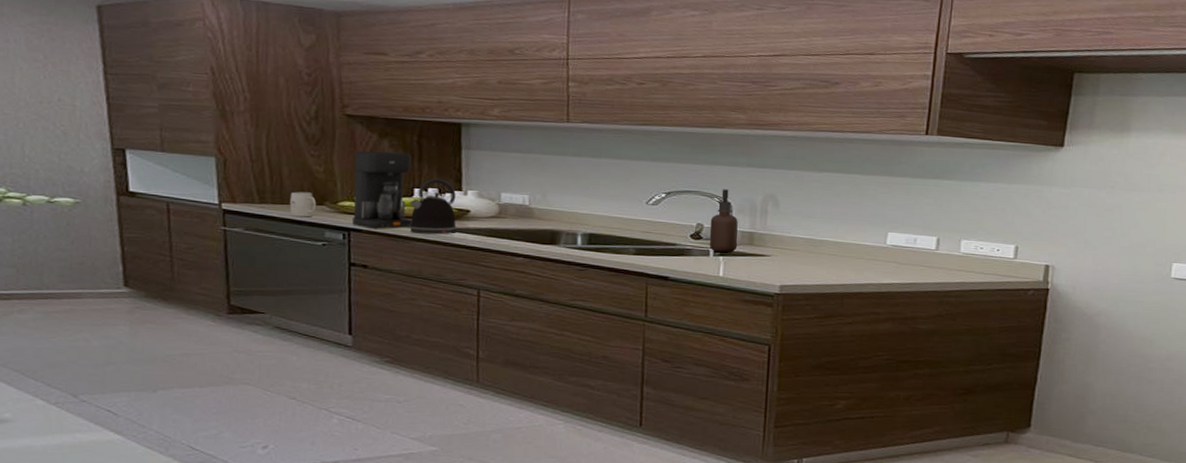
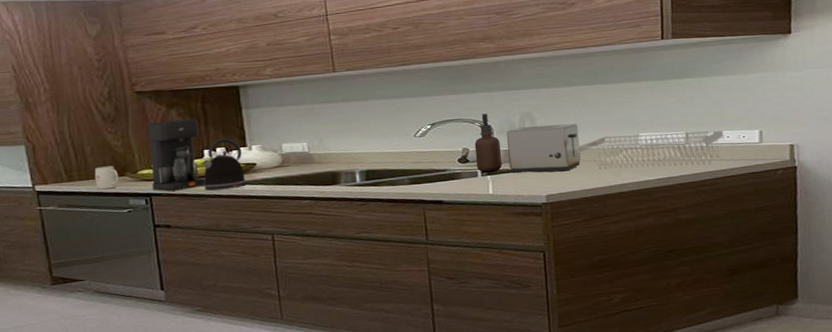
toaster: none [744,208,824,262] -> present [506,123,581,174]
dish rack: none [820,230,978,276] -> present [577,130,724,169]

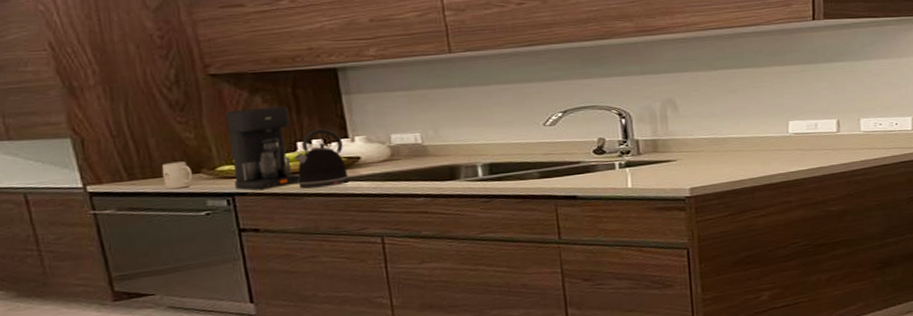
soap dispenser: present [474,113,503,173] -> none [611,100,642,165]
toaster: present [506,123,581,174] -> none [646,110,727,165]
dish rack: present [577,130,724,169] -> none [723,117,877,159]

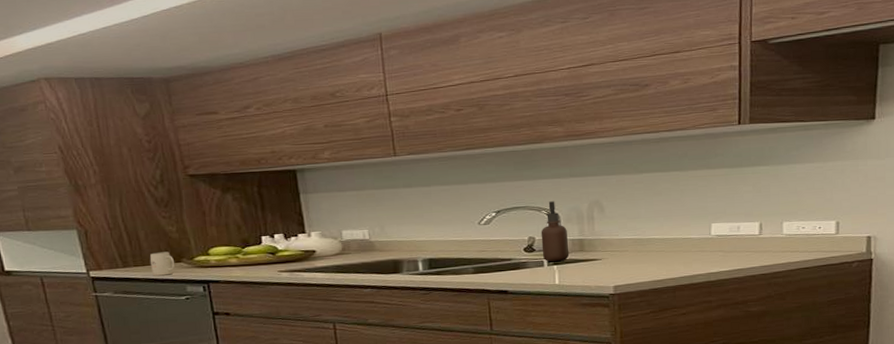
coffee maker: present [226,106,300,191] -> none [202,204,264,280]
kettle: present [294,128,350,189] -> none [259,224,307,278]
soap dispenser: none [611,100,642,165] -> present [541,201,570,262]

